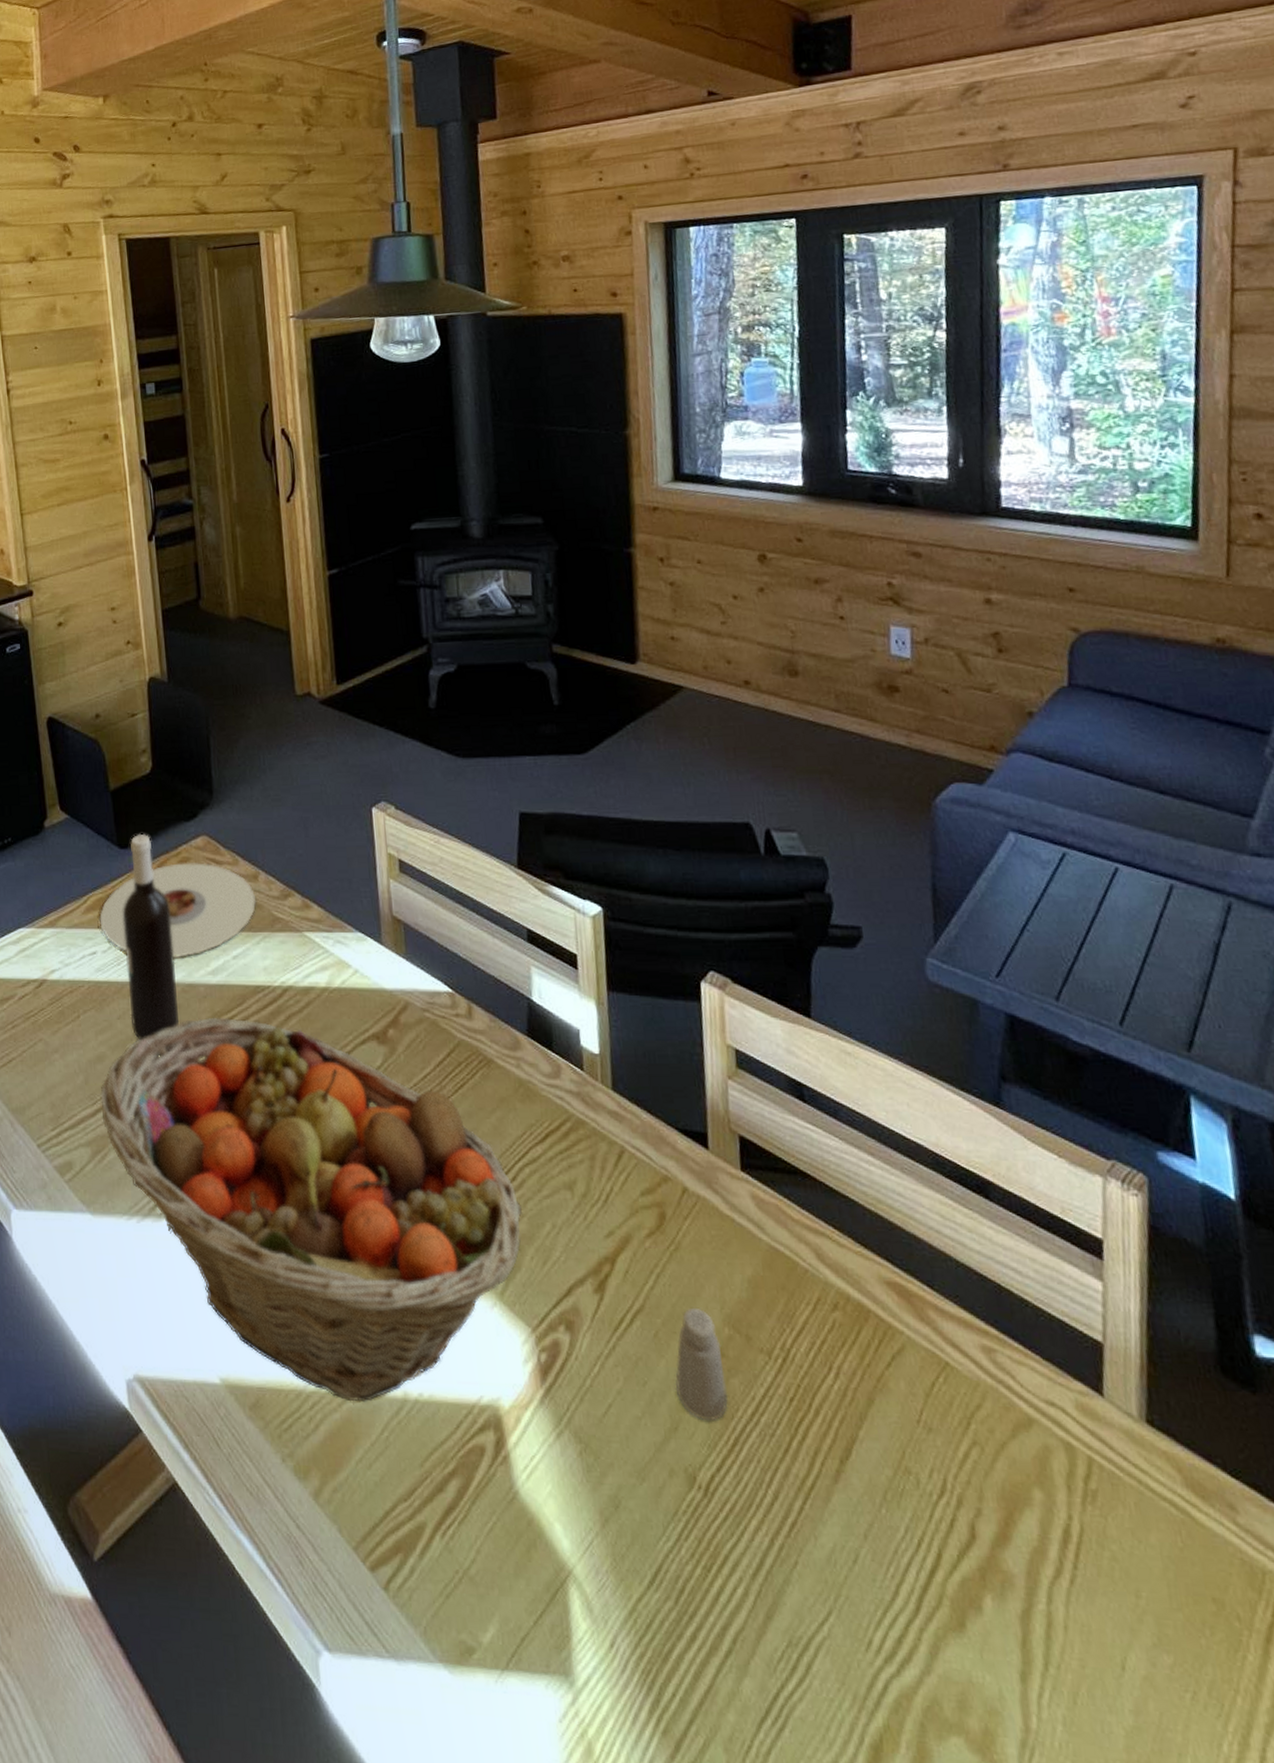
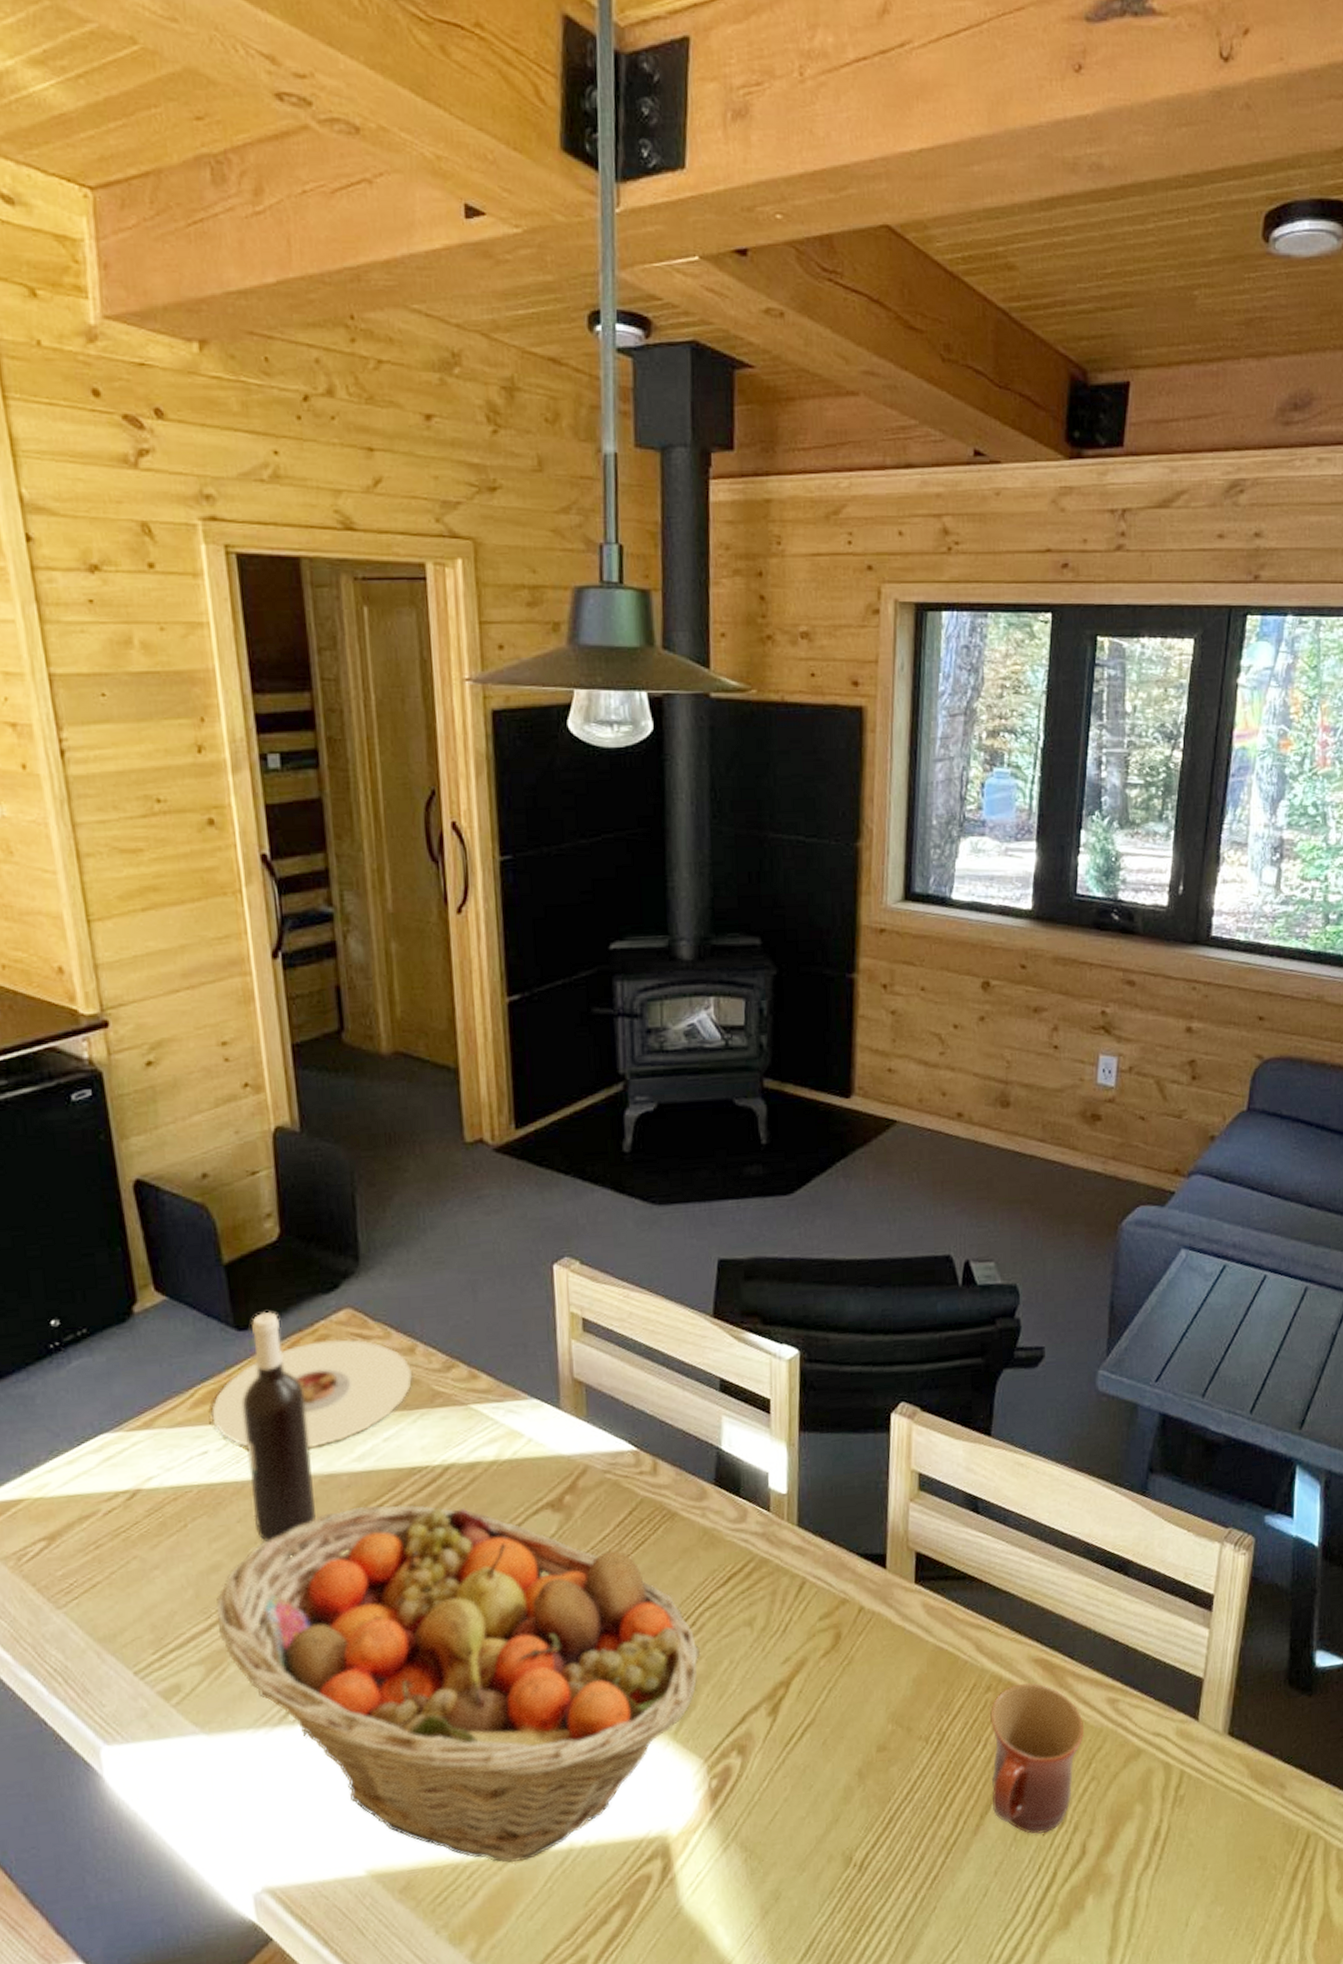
saltshaker: present [675,1307,728,1421] -> none [839,1712,886,1809]
mug: none [840,1307,957,1500] -> present [990,1683,1084,1835]

